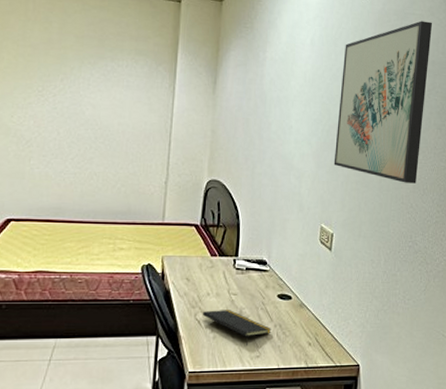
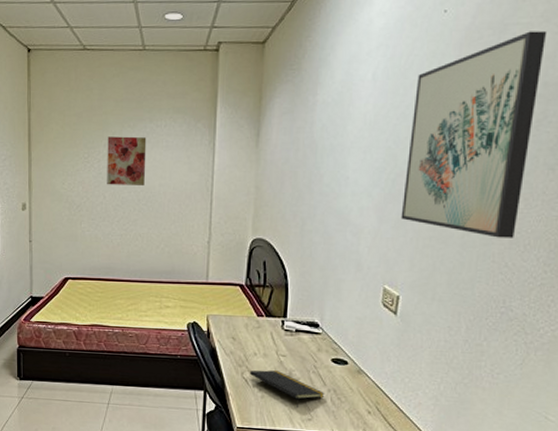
wall art: none [62,71,107,123] -> present [107,136,147,185]

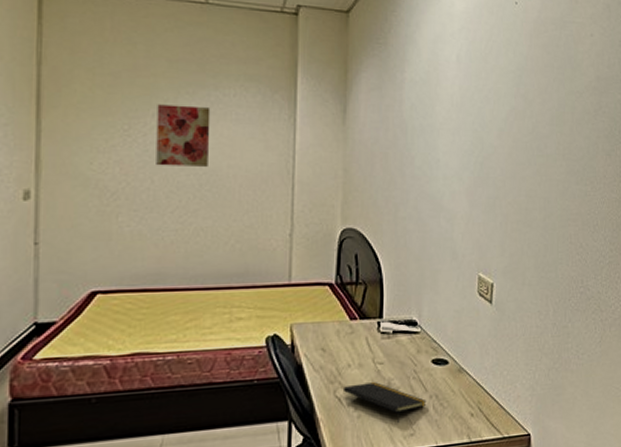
wall art: present [400,30,548,238] -> none [490,30,596,220]

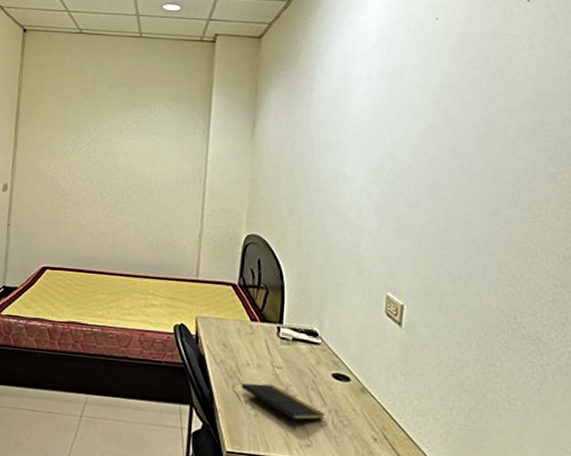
wall art: present [156,104,211,167] -> none [95,120,139,172]

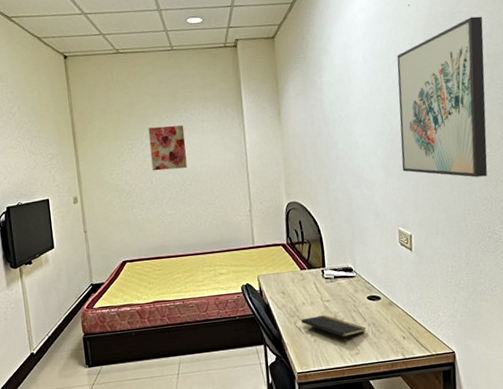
wall art: none [95,120,139,172] -> present [148,125,187,171]
wall art: none [402,42,537,248] -> present [397,16,488,178]

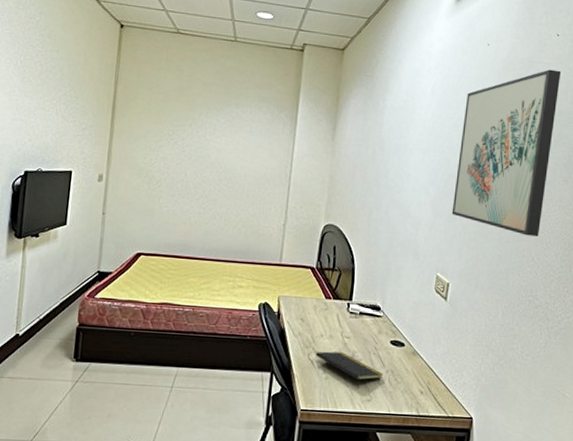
wall art: present [148,125,187,171] -> none [189,117,232,166]

